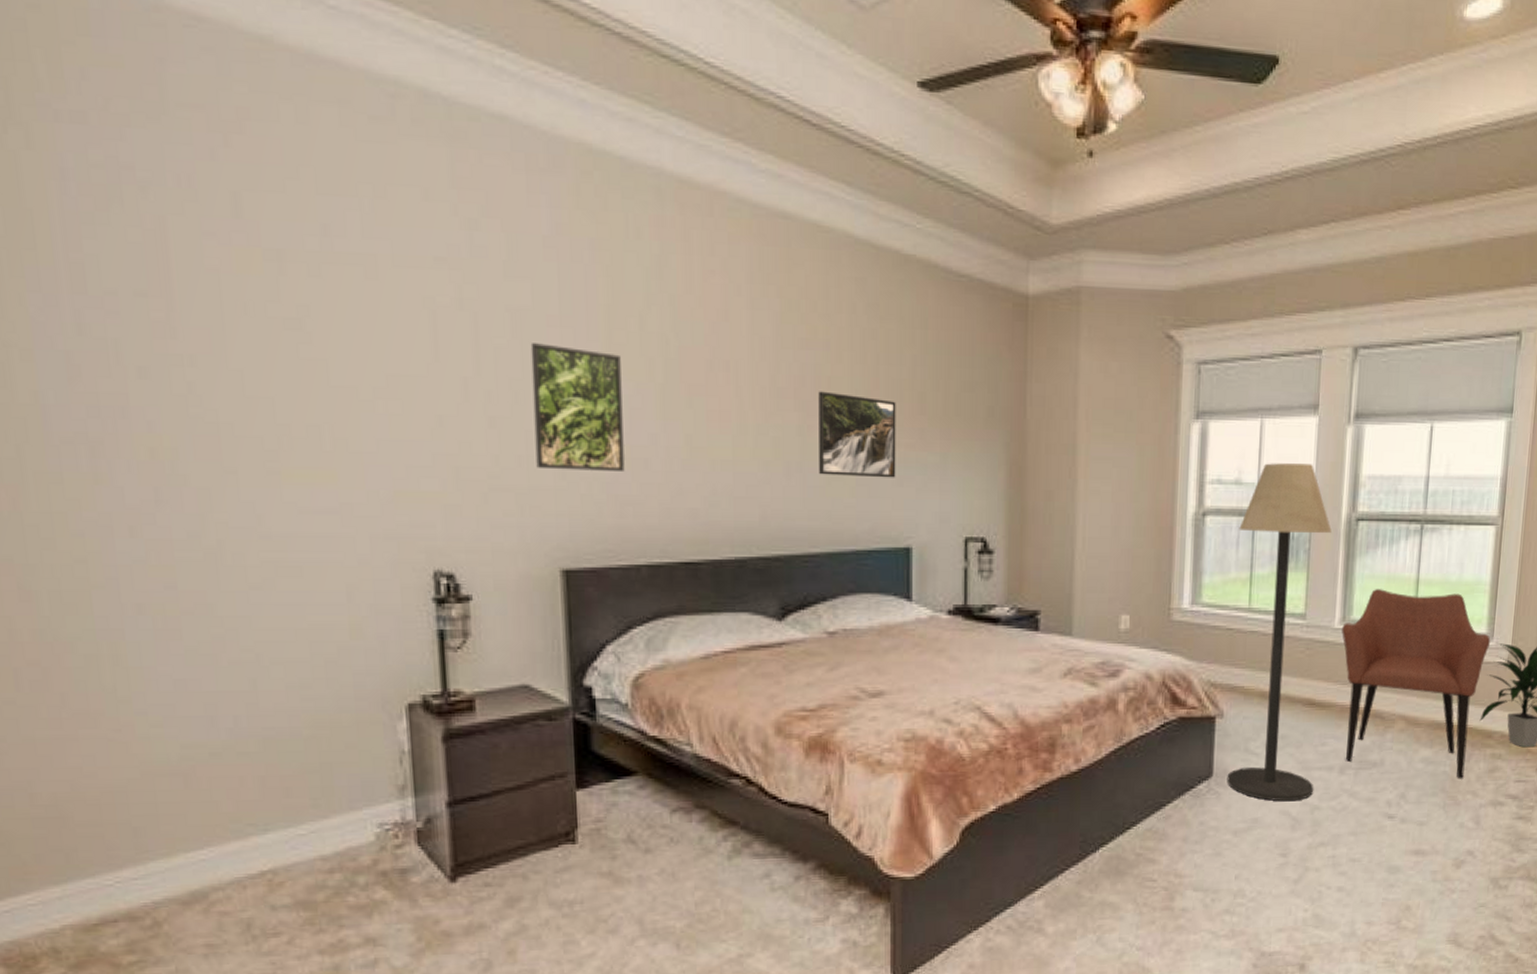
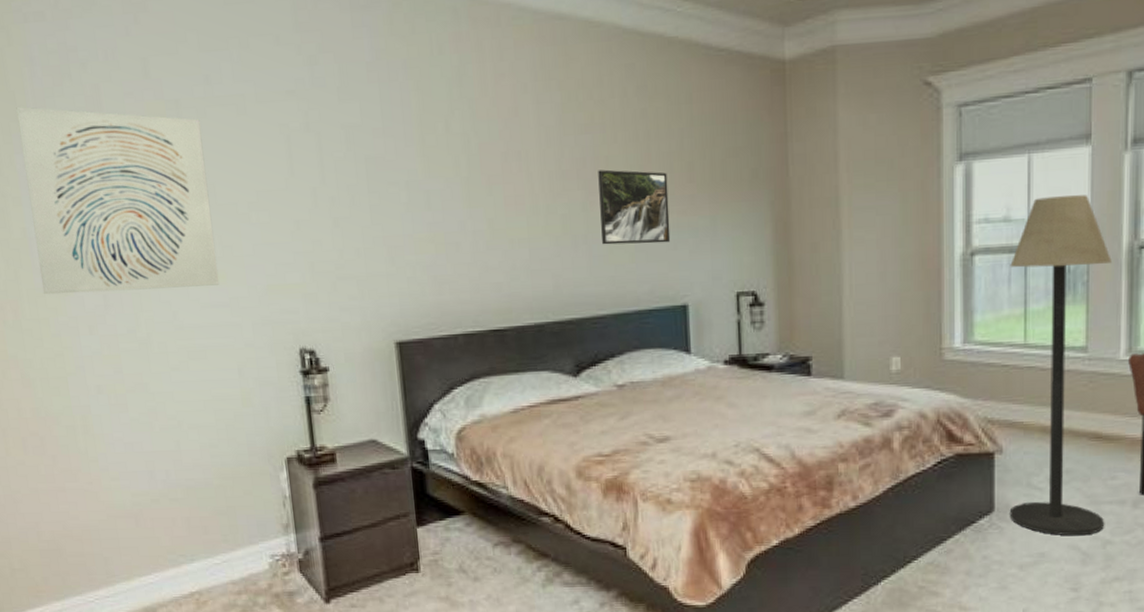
wall art: none [33,231,327,486] -> present [16,107,220,295]
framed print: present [530,343,625,471] -> none [361,152,441,258]

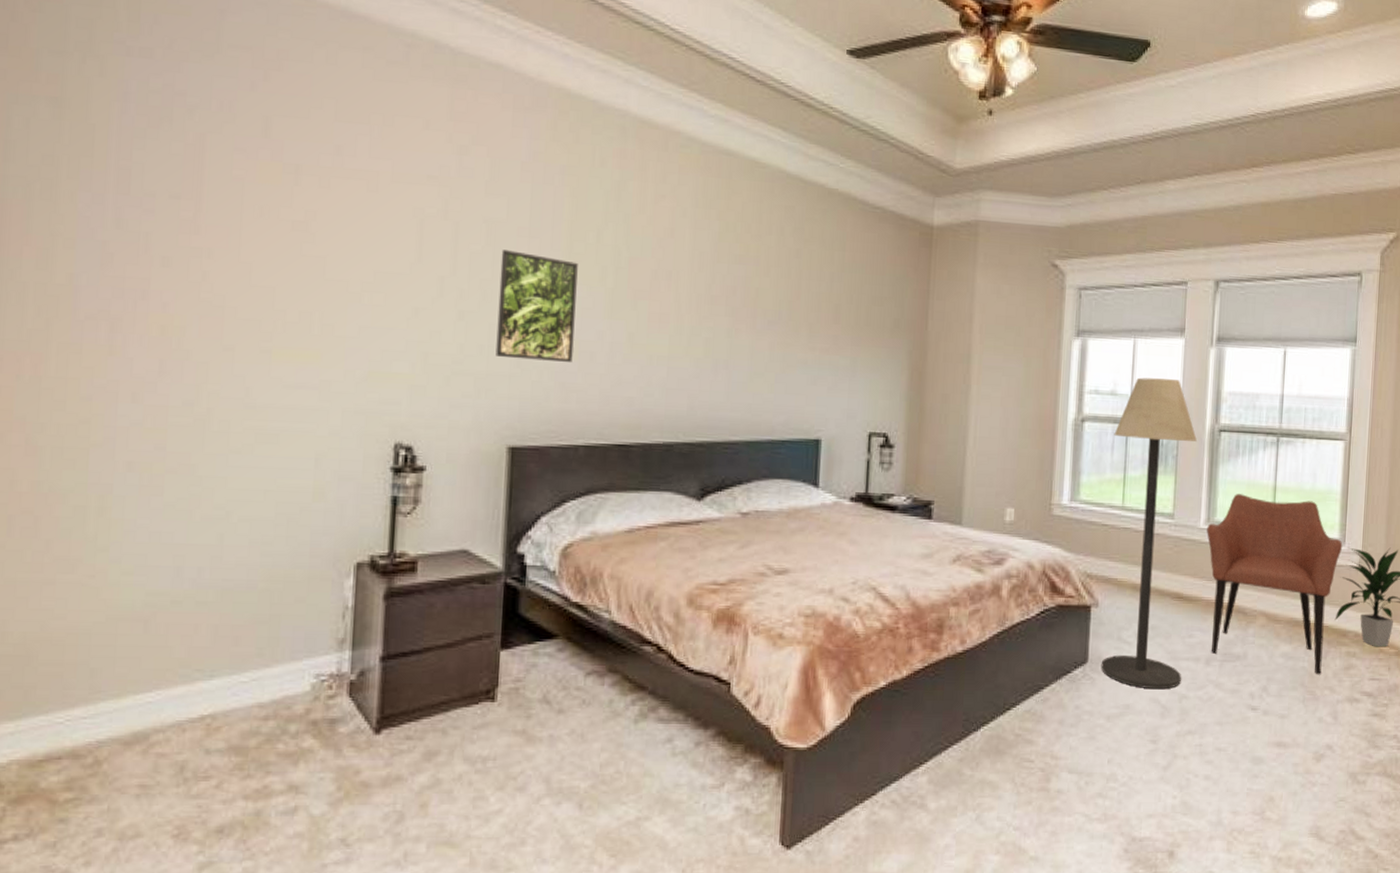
wall art: present [16,107,220,295] -> none [81,142,321,365]
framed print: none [361,152,441,258] -> present [495,250,578,362]
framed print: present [598,169,671,245] -> none [743,300,814,378]

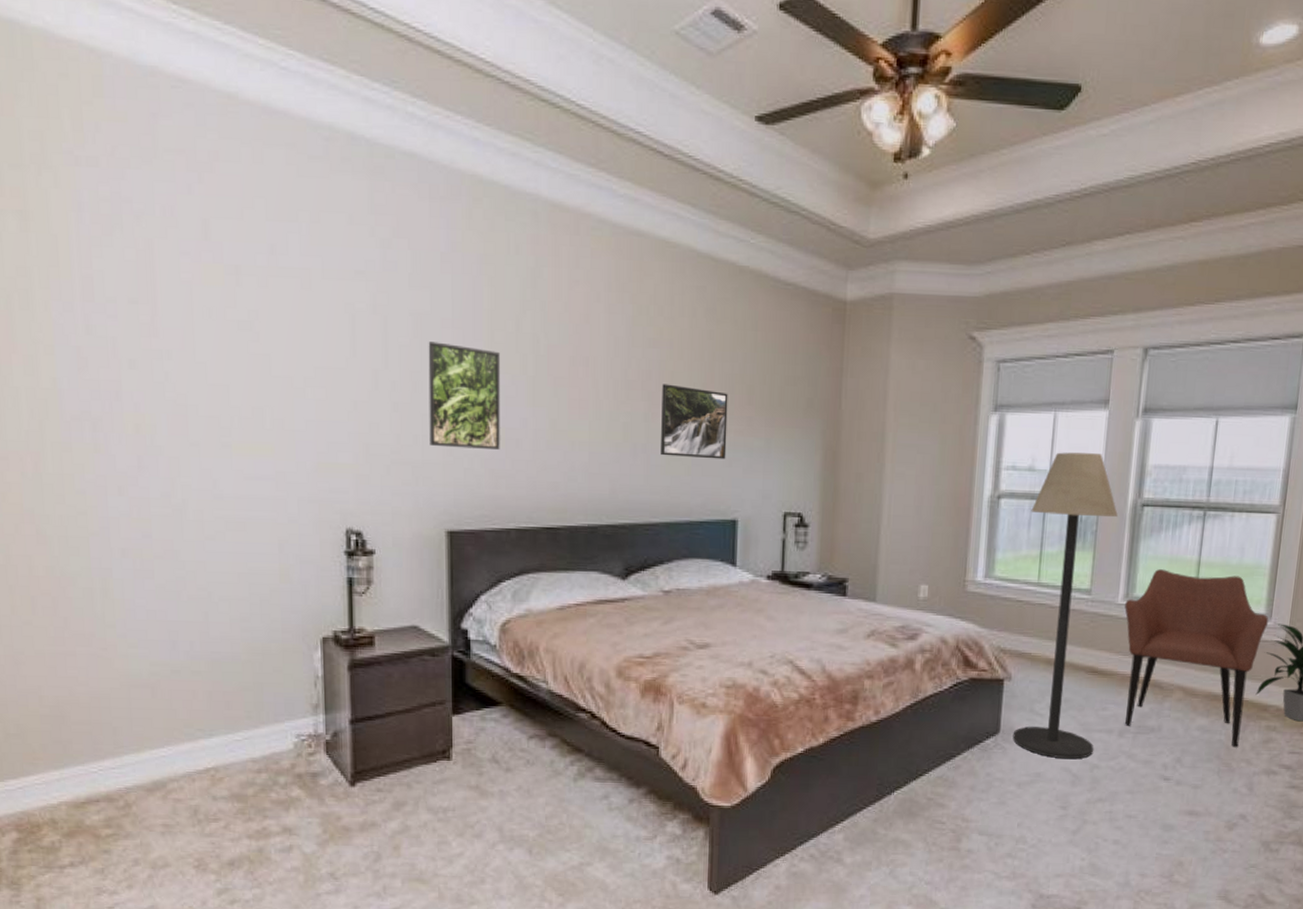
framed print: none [743,300,814,378] -> present [661,384,728,460]

